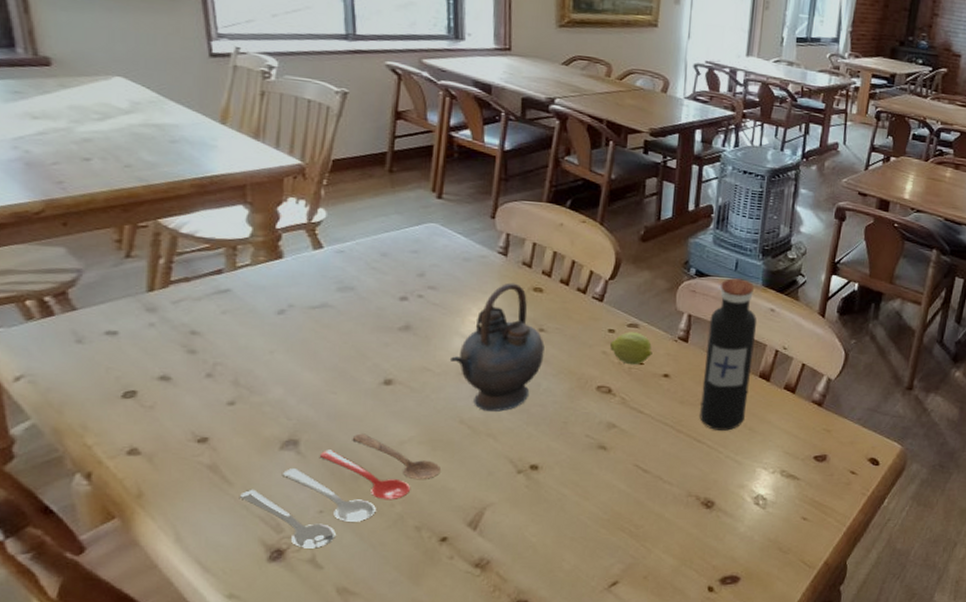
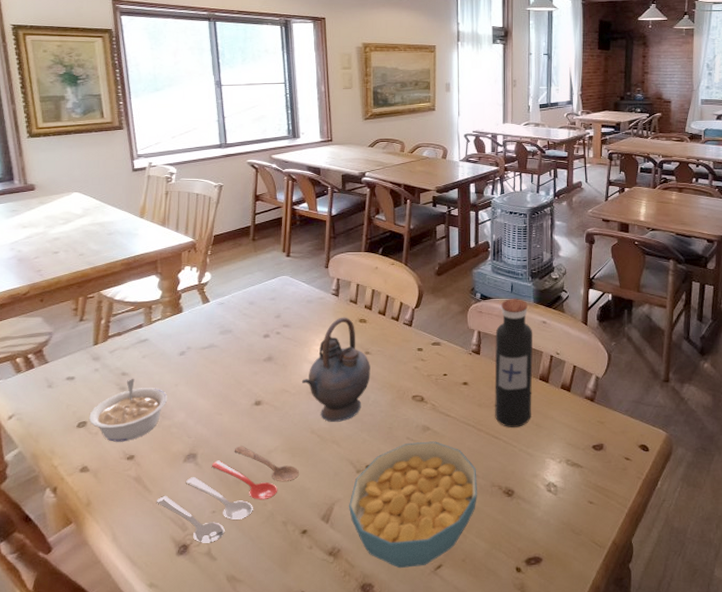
legume: none [139,339,259,420] -> present [88,378,168,442]
cereal bowl: none [504,441,671,585] -> present [349,441,477,569]
fruit: present [610,332,653,366] -> none [420,349,453,377]

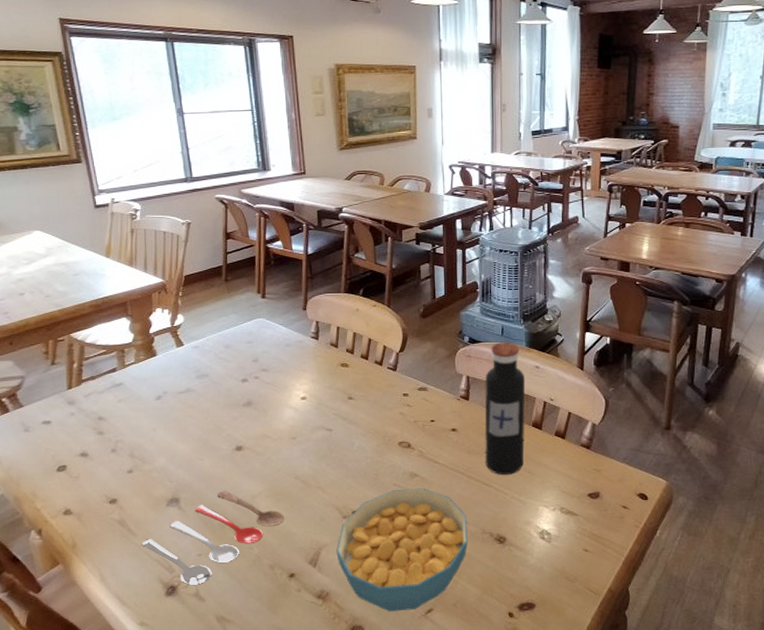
legume: present [88,378,168,442] -> none [68,422,147,486]
teapot: present [301,317,370,422] -> none [283,361,354,468]

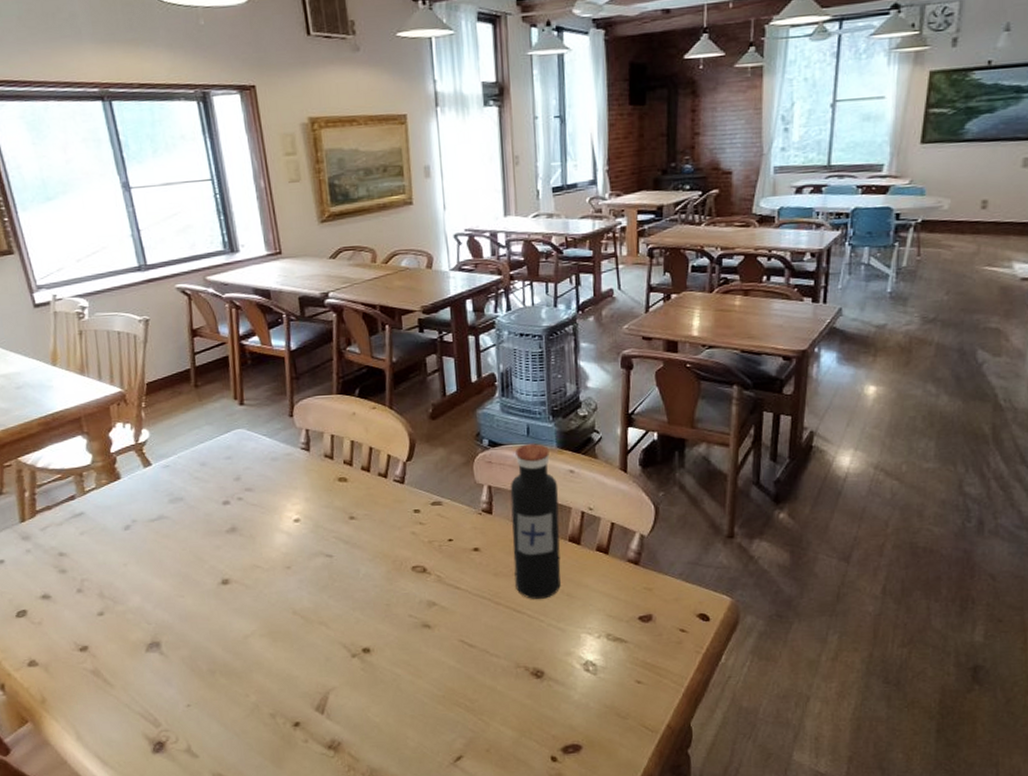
cooking utensil: present [142,491,285,585] -> none [121,631,285,740]
cereal bowl: present [336,488,468,612] -> none [346,618,500,761]

